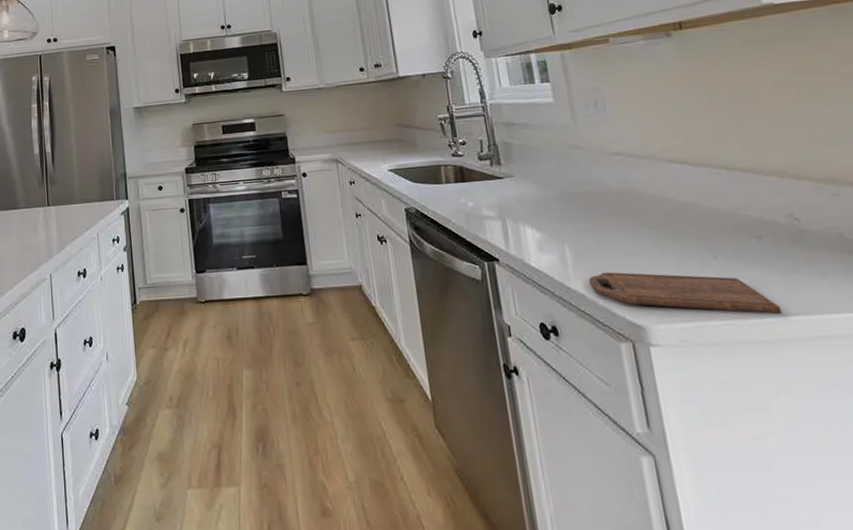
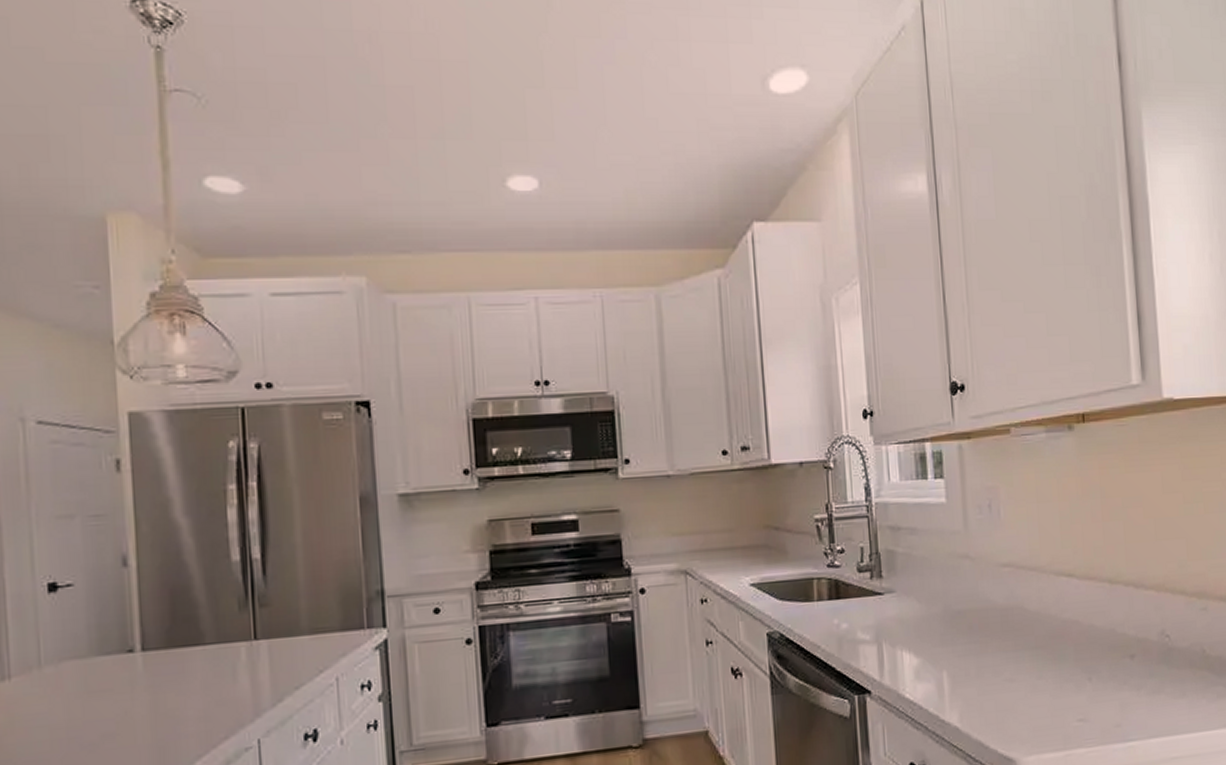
cutting board: present [588,271,782,314] -> none [964,700,1144,738]

